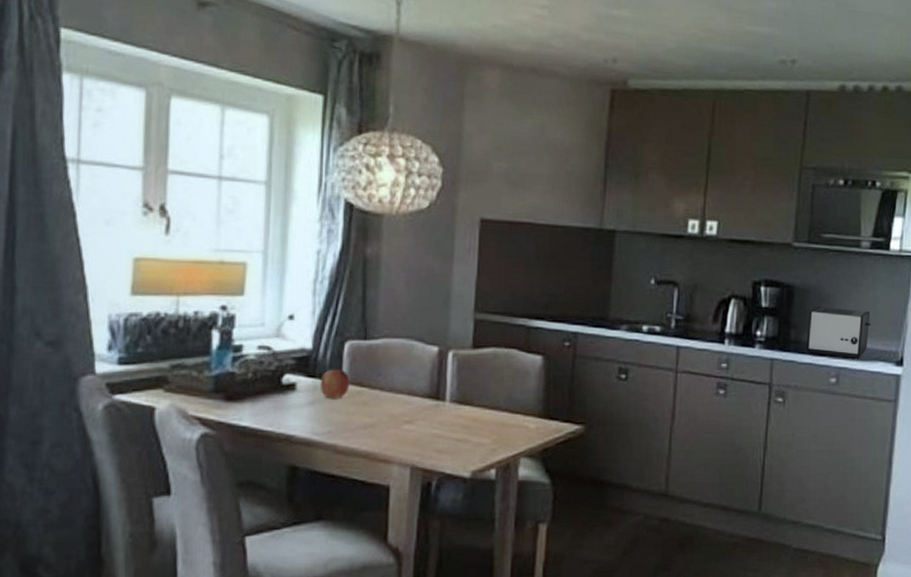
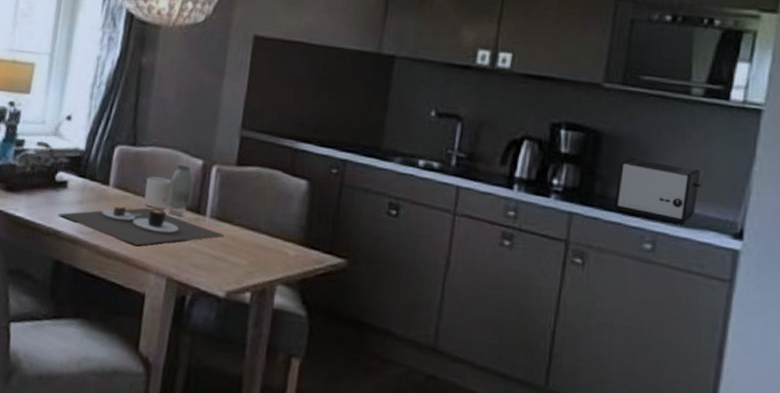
place setting: none [288,400,465,440] -> present [58,206,224,247]
fruit: present [320,369,350,398] -> none [88,171,117,201]
mug: none [381,368,408,400] -> present [144,176,171,210]
vase: none [405,353,430,406] -> present [167,164,193,218]

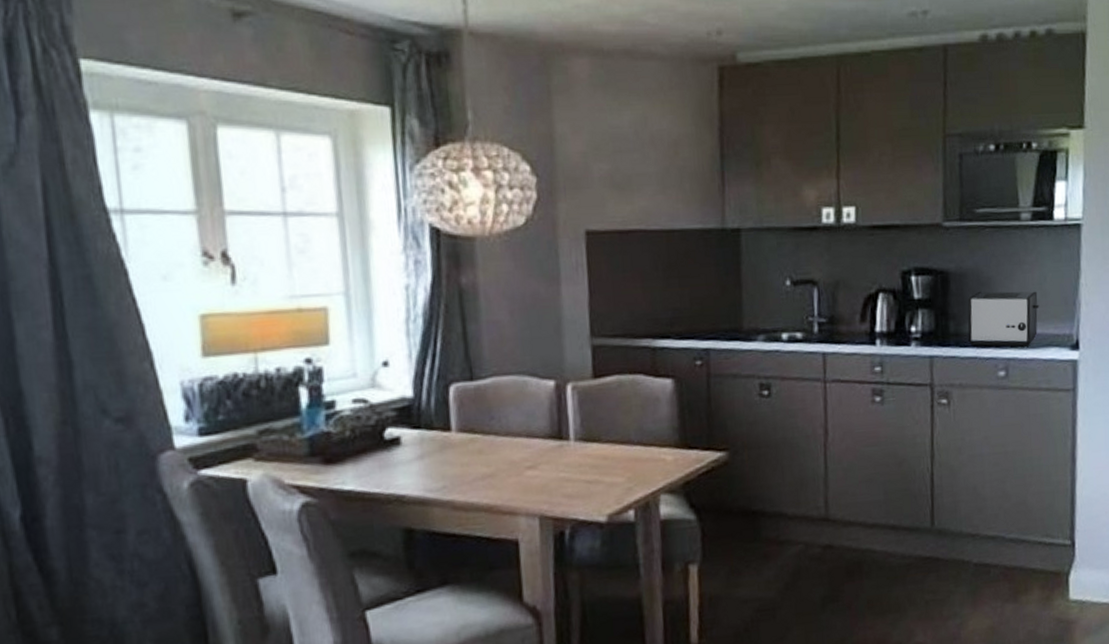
place setting: present [58,206,224,247] -> none [396,444,594,491]
mug: present [144,176,171,210] -> none [494,408,527,445]
vase: present [167,164,193,218] -> none [521,390,549,449]

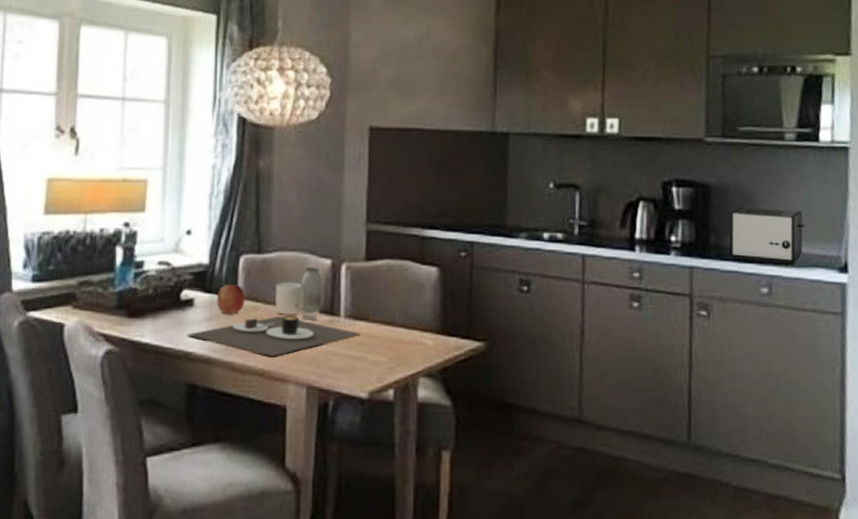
place setting: none [396,444,594,491] -> present [186,315,360,357]
fruit: none [426,416,461,450] -> present [216,284,245,314]
mug: none [494,408,527,445] -> present [276,283,302,315]
vase: none [521,390,549,449] -> present [299,267,323,322]

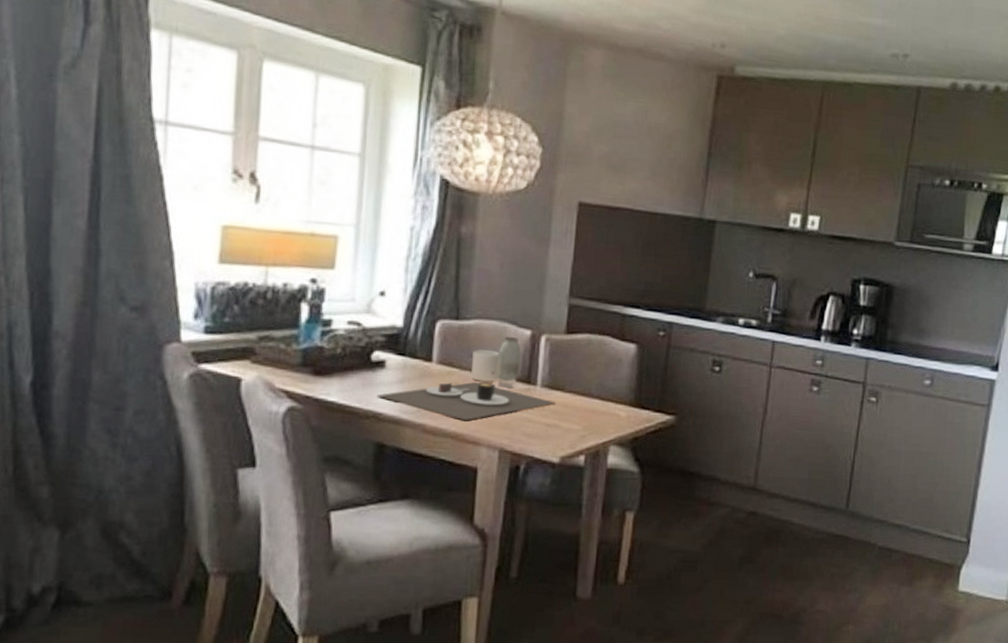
fruit: present [216,284,245,314] -> none [409,348,441,377]
toaster: present [729,206,805,265] -> none [902,307,969,362]

